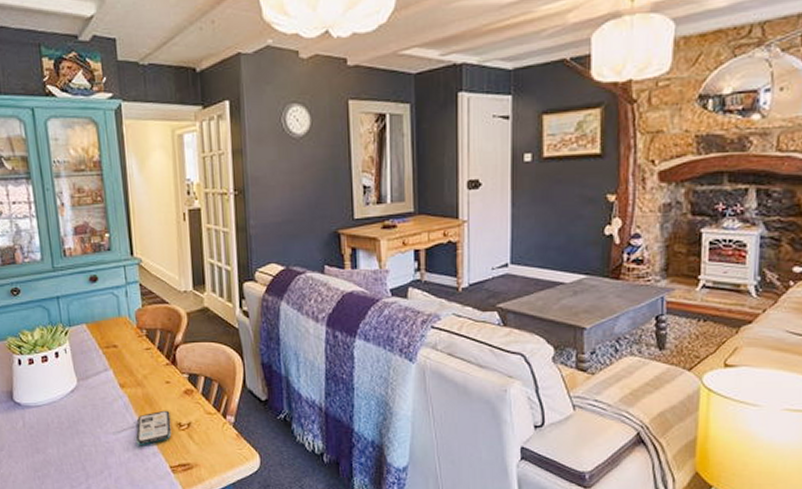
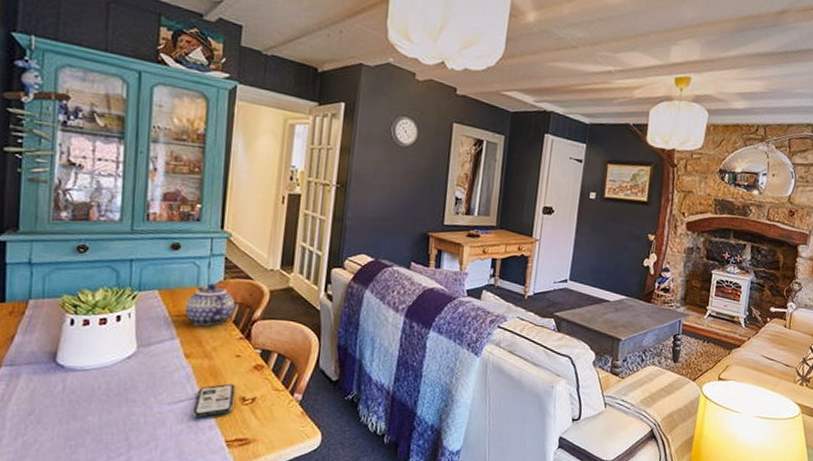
teapot: none [111,312,157,356] -> present [185,283,235,327]

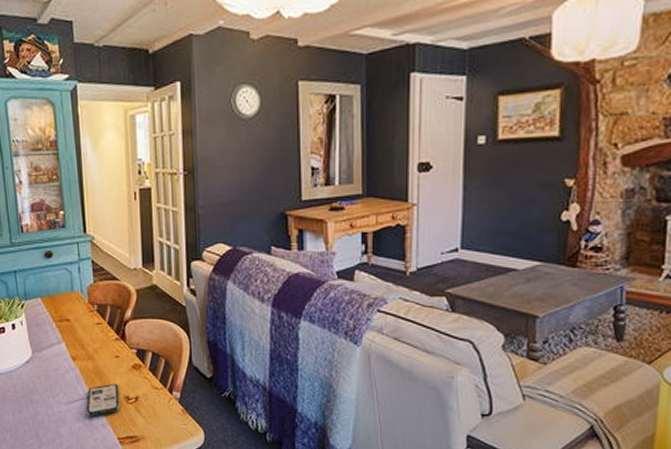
teapot: present [185,283,235,327] -> none [65,287,107,330]

